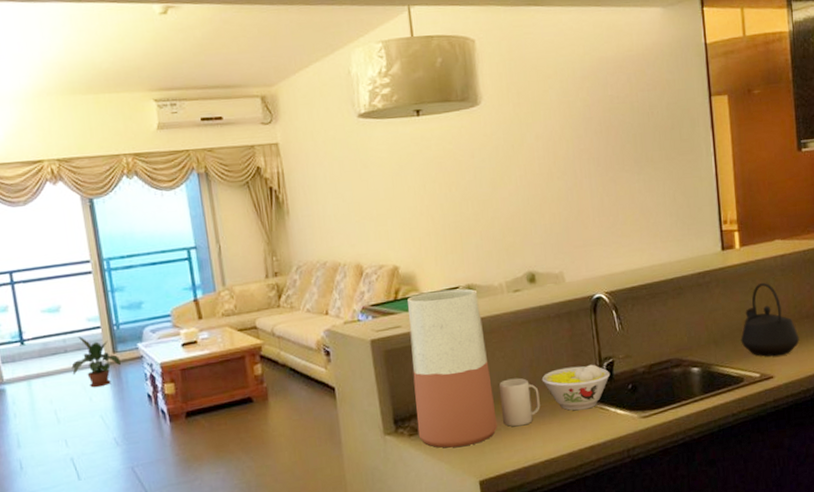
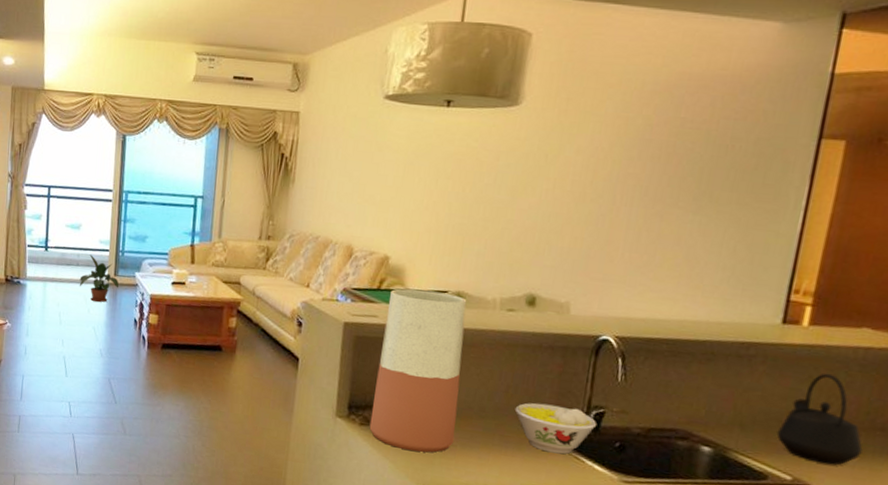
mug: present [498,378,540,427] -> none [461,398,509,450]

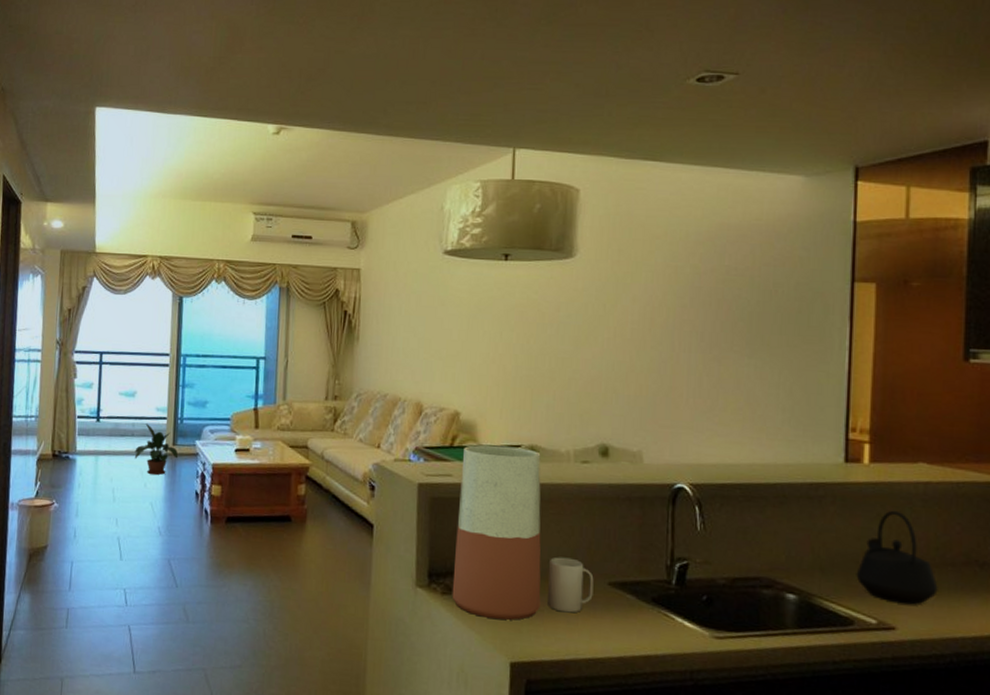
mug: none [461,398,509,450] -> present [547,557,594,613]
bowl: present [514,402,597,455] -> none [599,558,682,612]

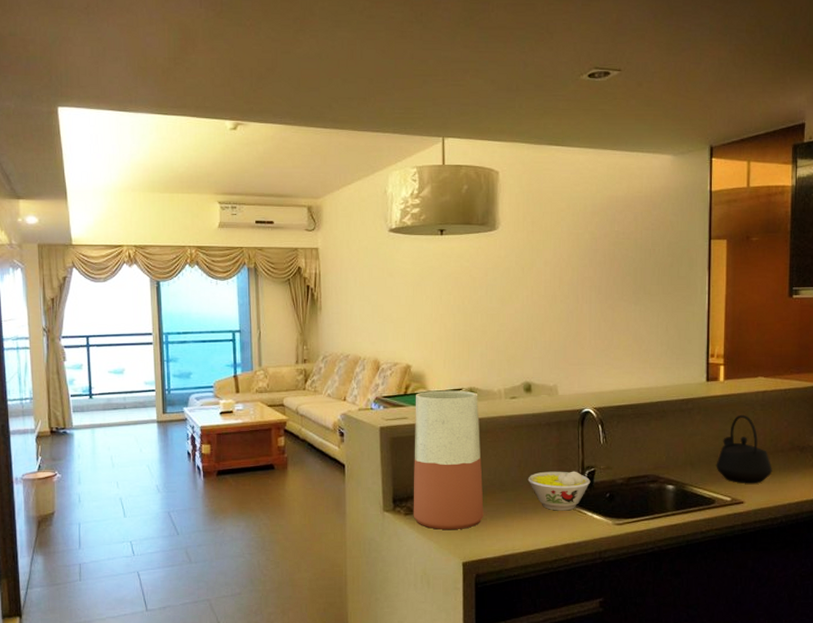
potted plant: present [134,423,179,475] -> none [128,396,169,440]
mug: present [547,557,594,613] -> none [488,475,524,519]
bowl: none [599,558,682,612] -> present [527,471,591,511]

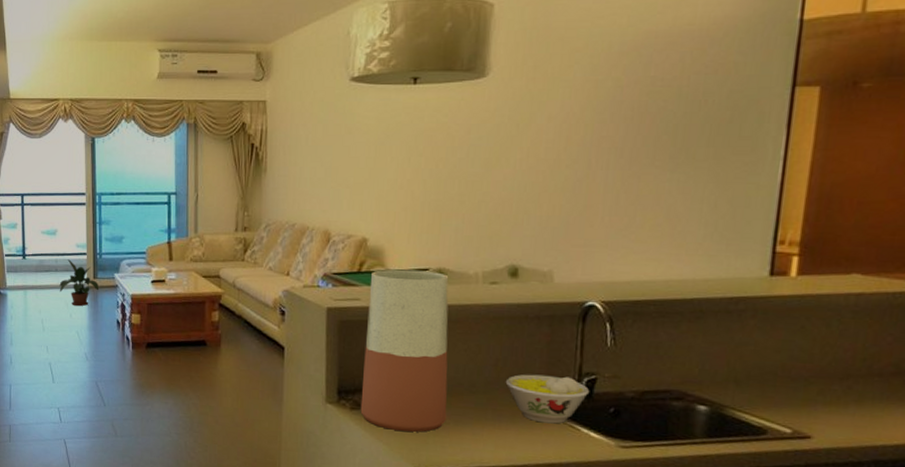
potted plant: none [128,396,169,440] -> present [59,259,100,306]
kettle: present [716,414,772,483] -> none [772,322,862,414]

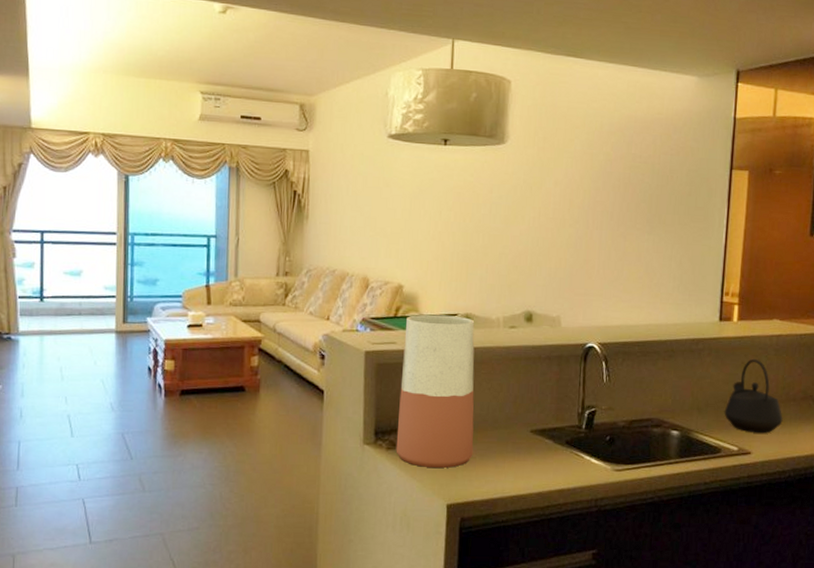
potted plant: present [59,259,100,306] -> none [82,302,129,352]
bowl: present [505,374,590,424] -> none [523,409,591,453]
kettle: none [772,322,862,414] -> present [724,358,783,433]

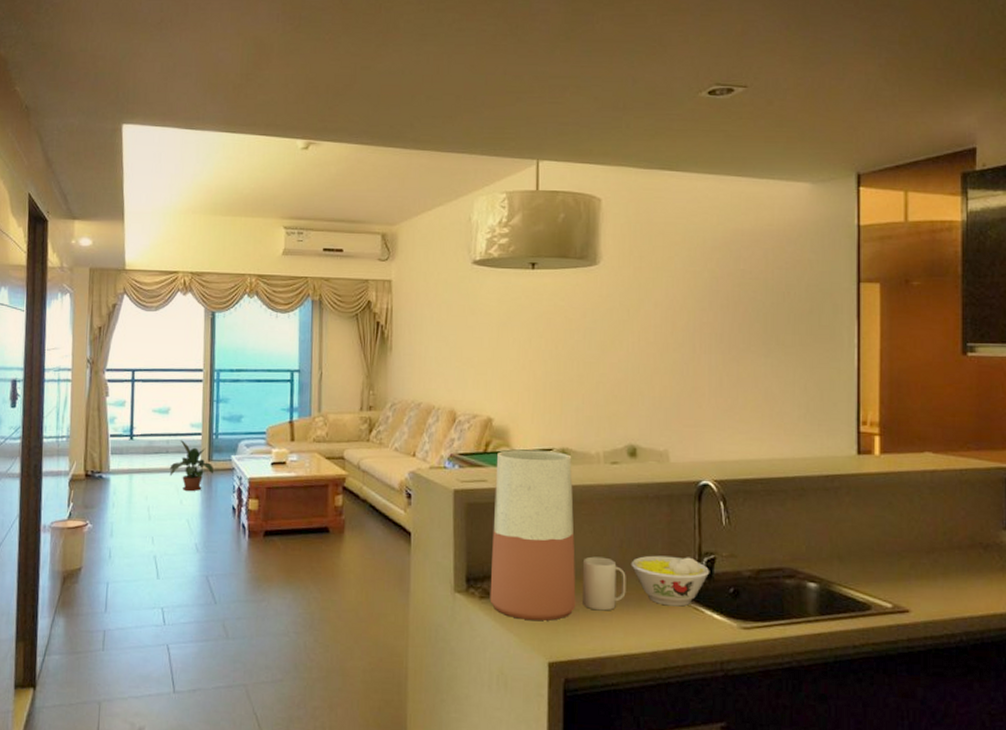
potted plant: none [82,302,129,352] -> present [169,440,214,491]
mug: none [479,411,519,458] -> present [582,556,626,611]
bowl: none [523,409,591,453] -> present [631,555,710,607]
kettle: present [724,358,783,433] -> none [871,498,947,587]

